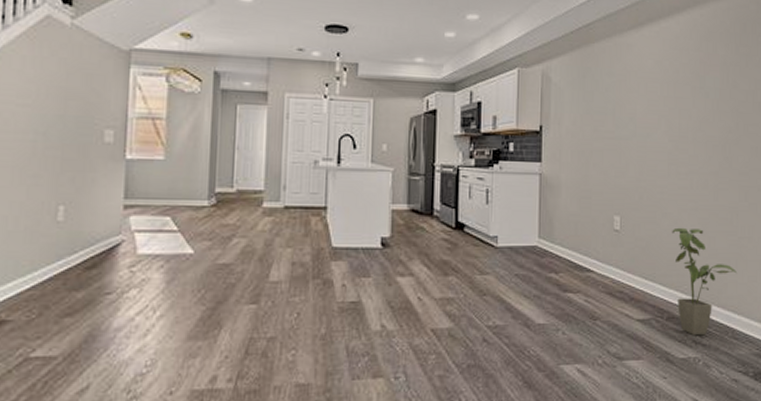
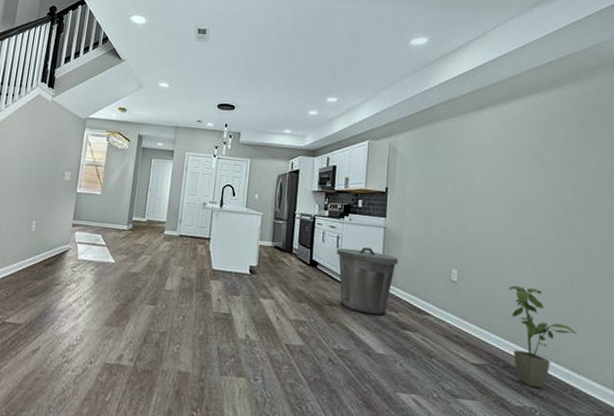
trash can: none [486,200,557,280] -> present [337,247,398,316]

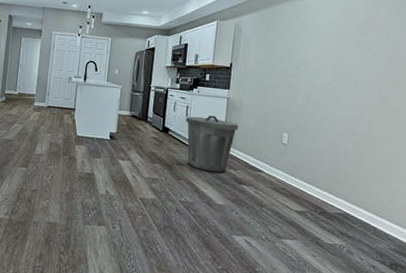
house plant: present [509,285,578,389] -> none [329,146,383,230]

